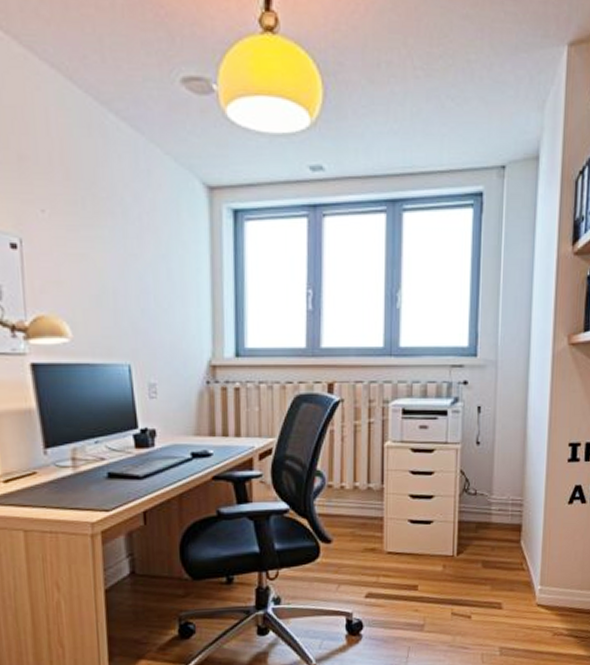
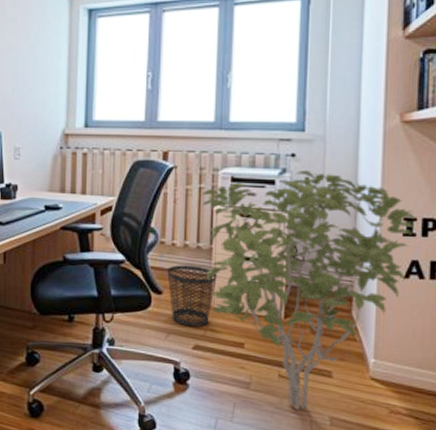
wastebasket: none [336,508,389,575] -> present [167,265,217,327]
shrub: none [372,399,579,645] -> present [202,171,414,410]

